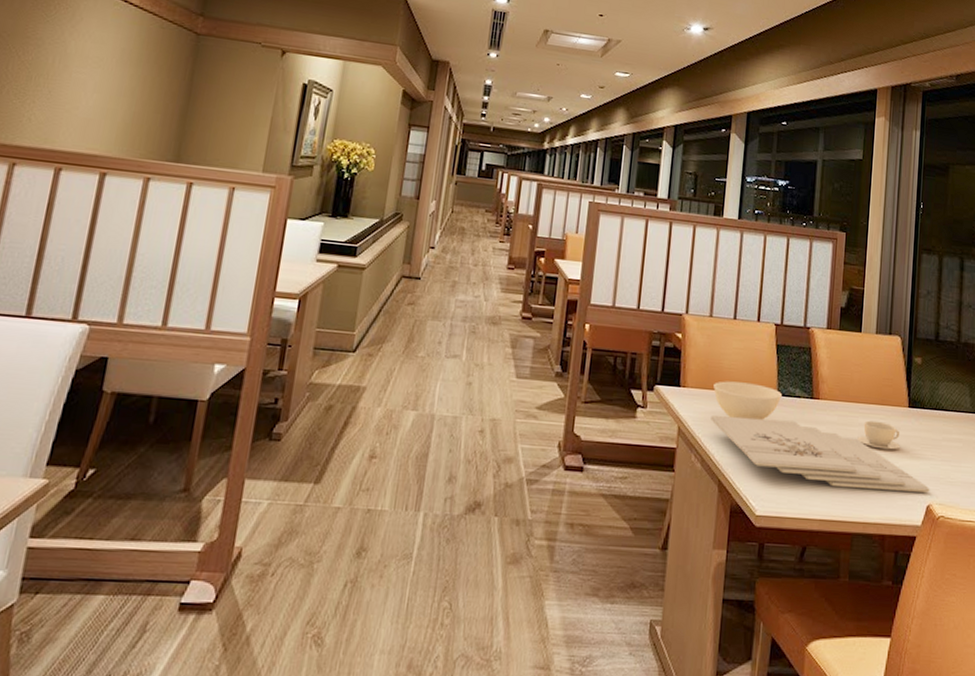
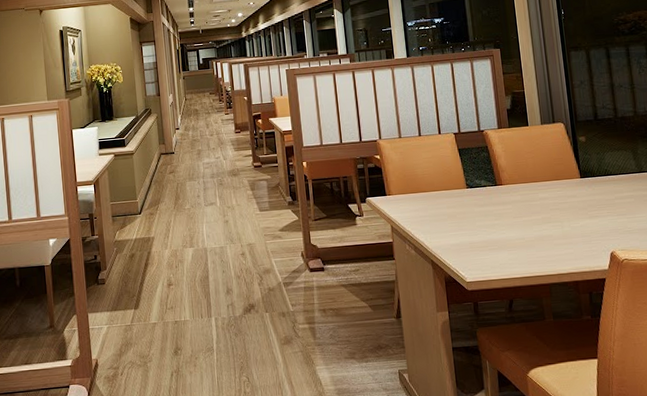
placemat: present [711,414,930,493] -> none [415,205,612,251]
bowl: present [713,381,783,420] -> none [413,182,471,212]
teacup: present [857,420,900,450] -> none [540,193,579,215]

